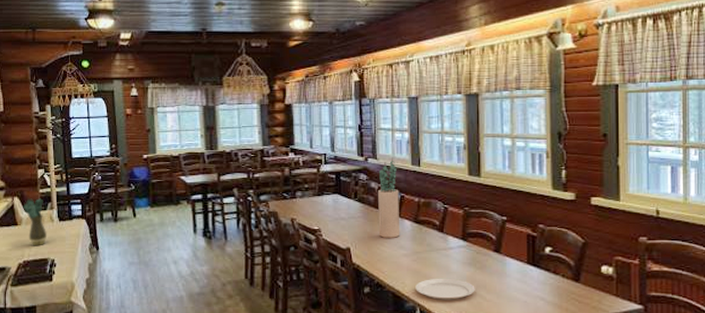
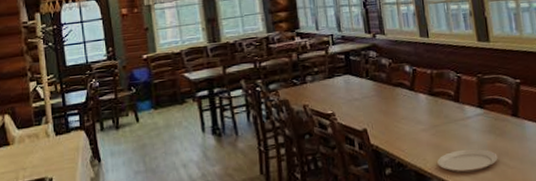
vase: present [23,197,48,246] -> none [15,112,44,166]
vase: present [378,157,400,239] -> none [389,31,416,116]

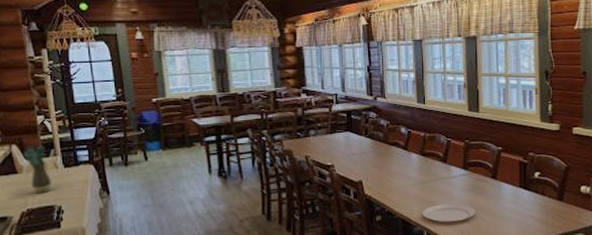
vase: none [15,112,44,166] -> present [22,144,52,194]

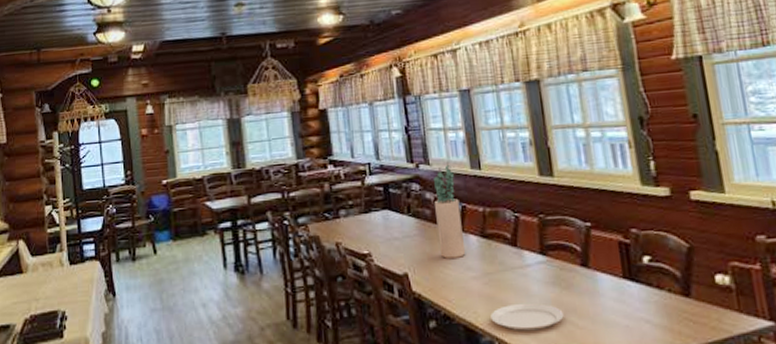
vase: present [22,144,52,194] -> none [29,238,57,297]
vase: none [387,96,408,171] -> present [434,161,466,260]

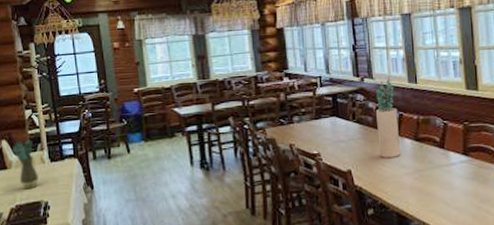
vase: none [29,238,57,297] -> present [11,139,39,190]
plate: present [490,302,564,331] -> none [419,194,480,217]

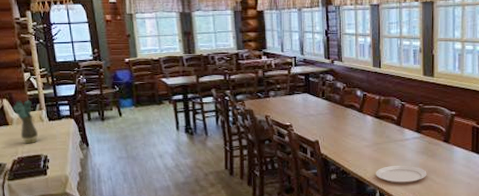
vase: present [376,76,401,159] -> none [343,60,363,132]
plate: none [419,194,480,217] -> present [376,165,427,184]

